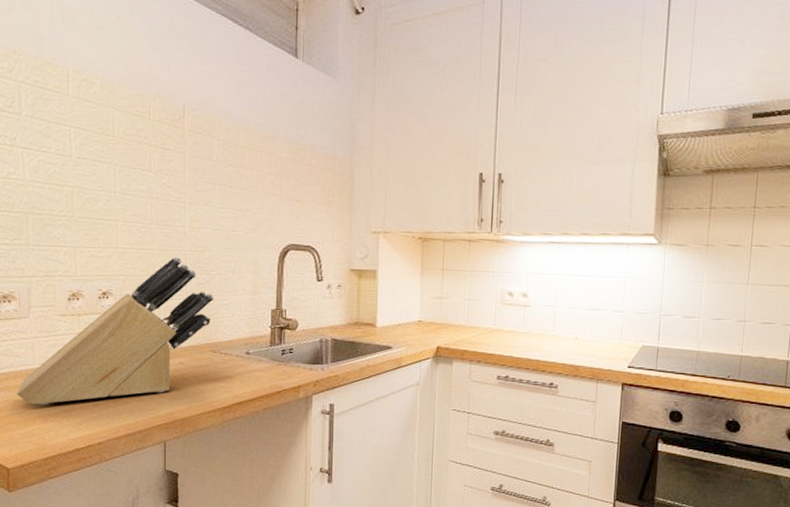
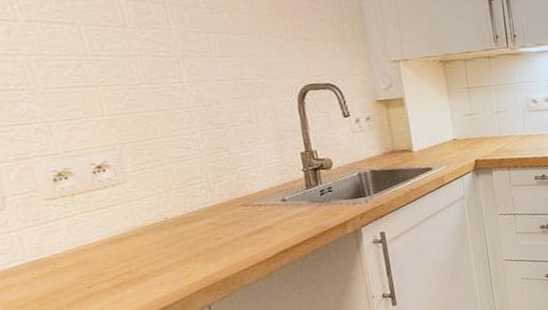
knife block: present [16,256,214,405] -> none [10,114,235,302]

